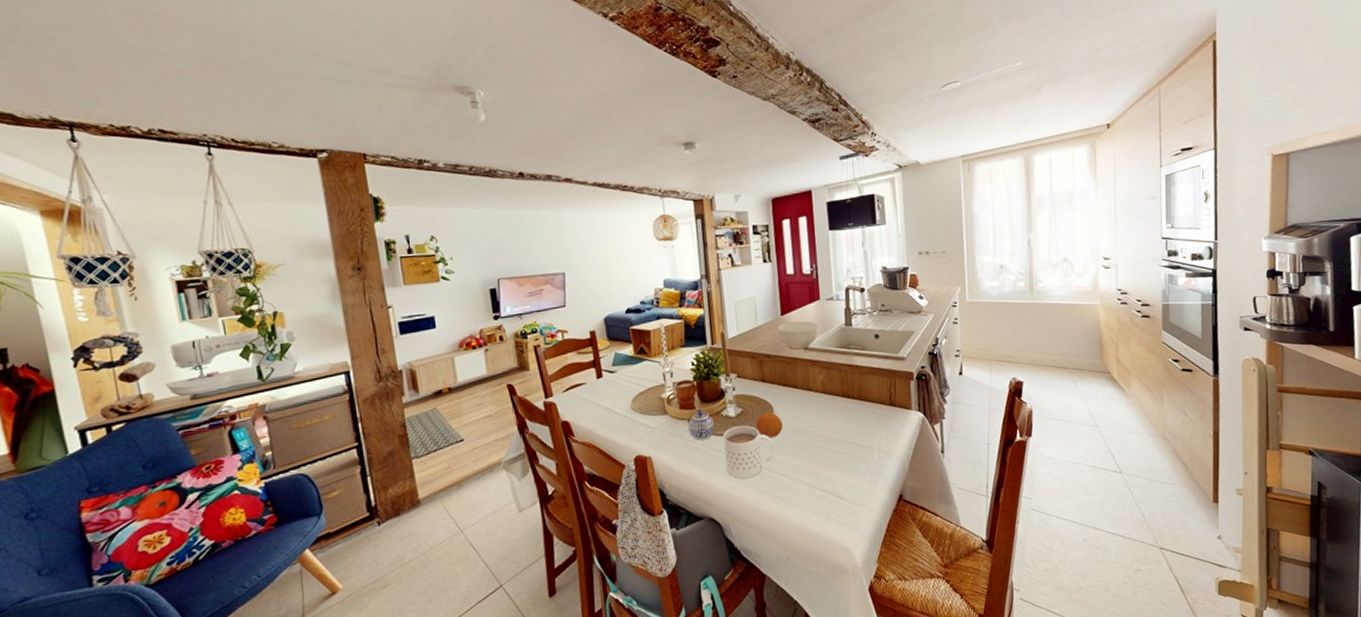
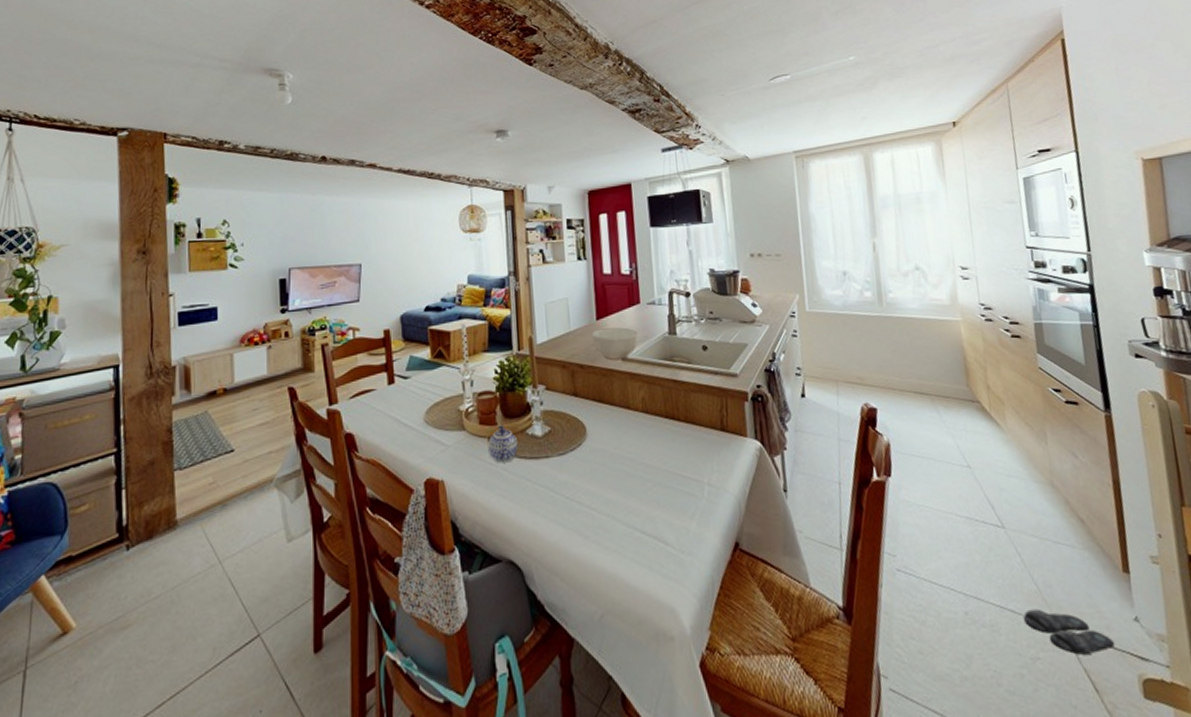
mug: present [722,425,774,479] -> none [527,446,586,513]
fruit: present [755,412,783,438] -> none [565,433,597,463]
slippers: none [1131,533,1200,566] -> present [1024,608,1114,655]

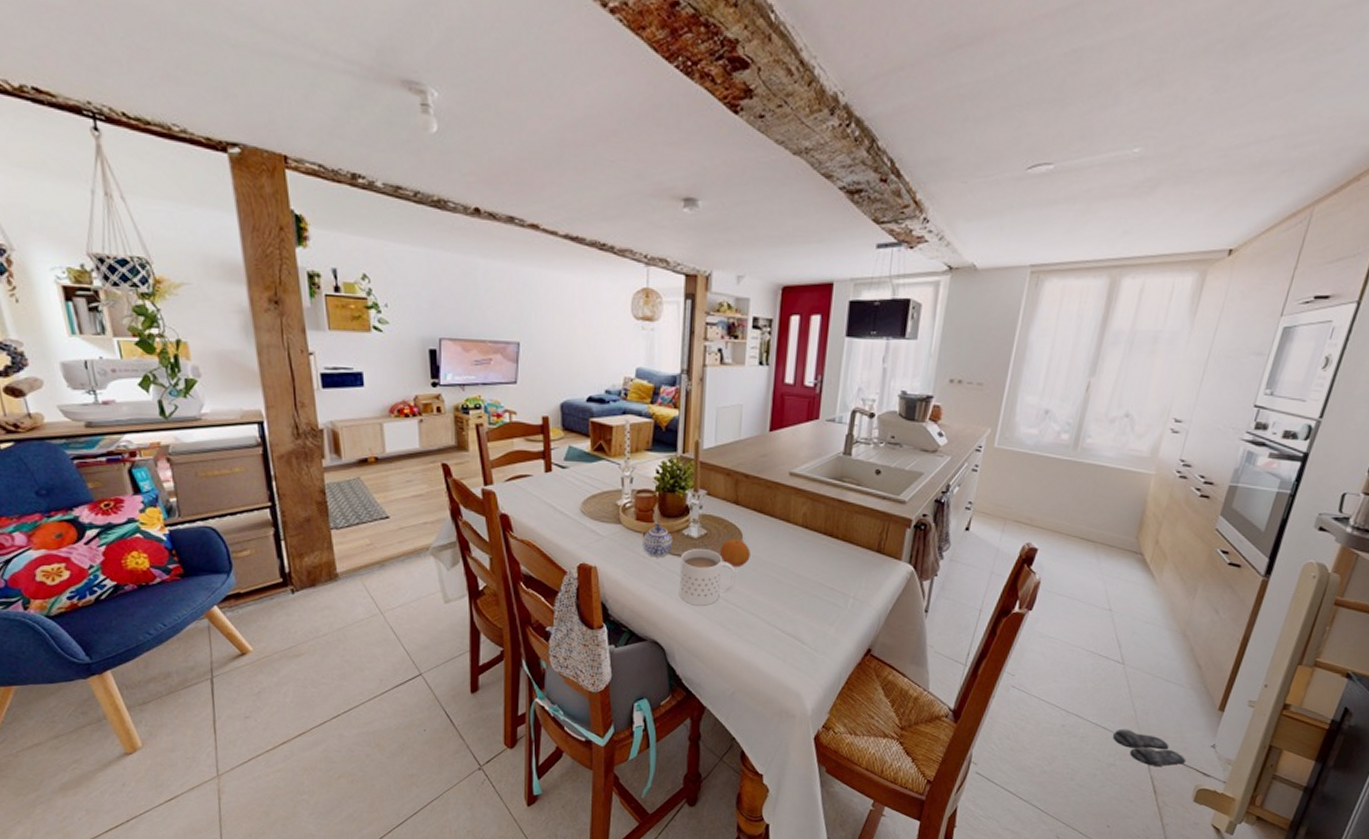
mug: none [527,446,586,513] -> present [678,548,736,606]
fruit: none [565,433,597,463] -> present [719,539,751,566]
bowl: present [591,327,638,361] -> none [761,441,811,475]

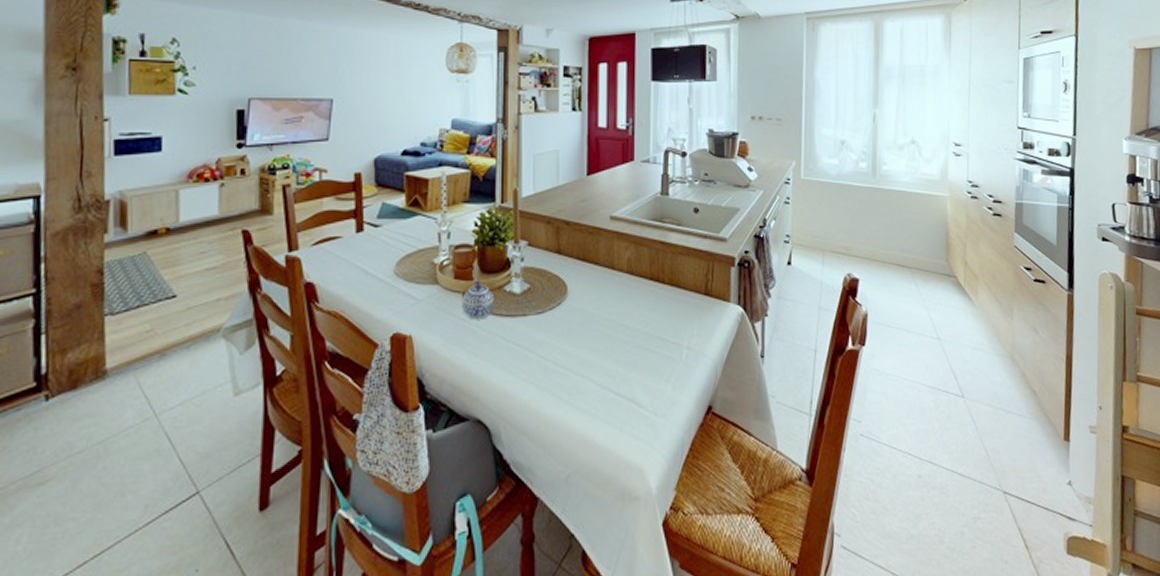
mug: present [678,548,736,606] -> none [502,304,563,372]
fruit: present [719,539,751,566] -> none [544,292,577,323]
slippers: present [1113,729,1186,767] -> none [971,473,1047,515]

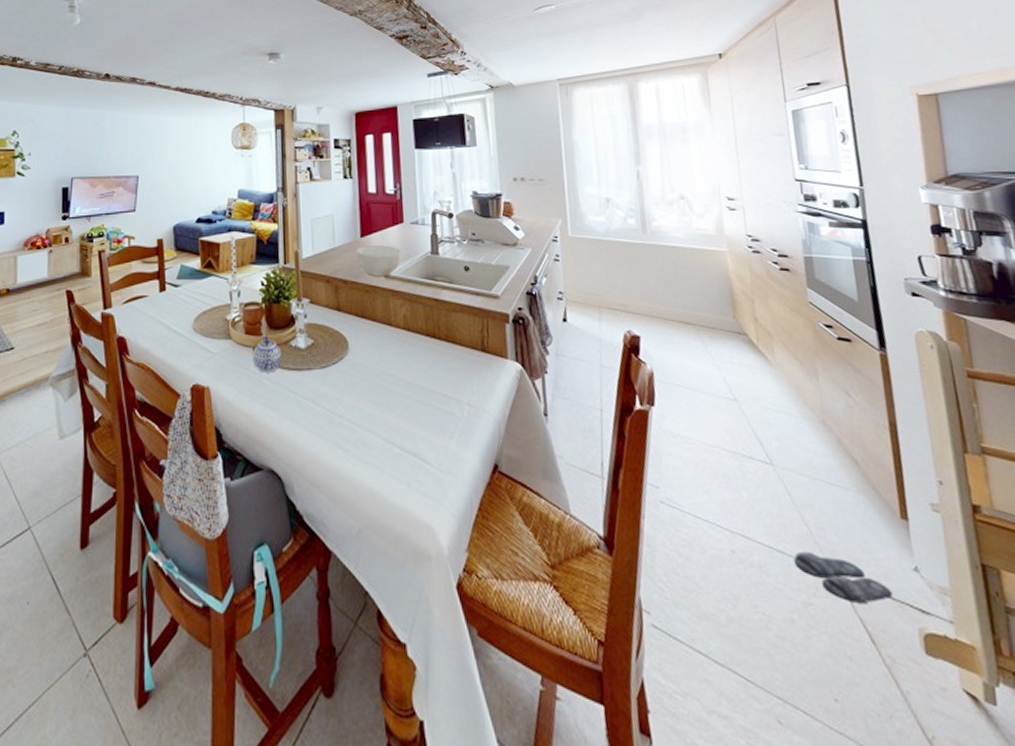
bowl: none [581,185,629,219] -> present [355,245,401,278]
slippers: none [971,473,1047,515] -> present [794,551,892,603]

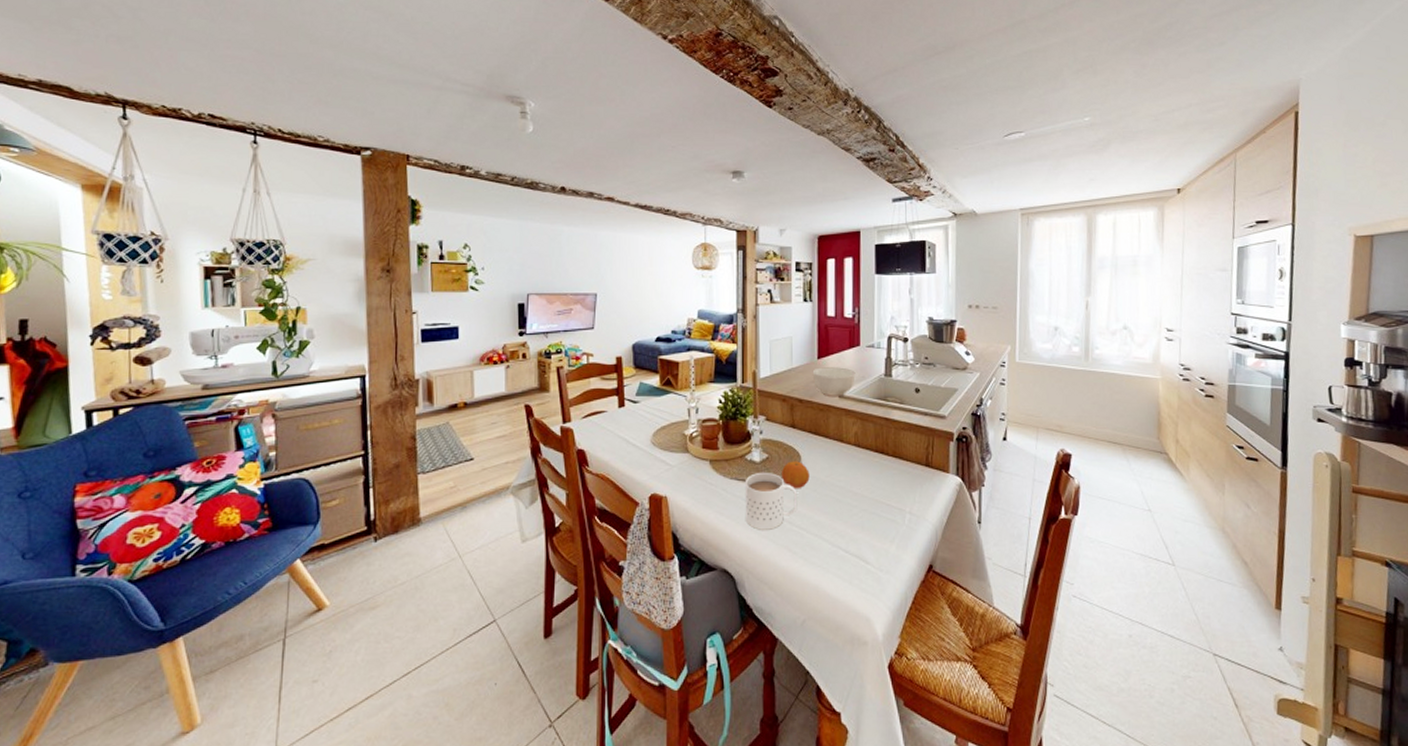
teapot: present [253,335,282,373] -> none [710,450,737,484]
mug: none [290,359,347,424] -> present [745,472,798,530]
fruit: none [327,347,358,377] -> present [781,461,810,488]
slippers: present [794,551,892,603] -> none [1181,635,1258,676]

